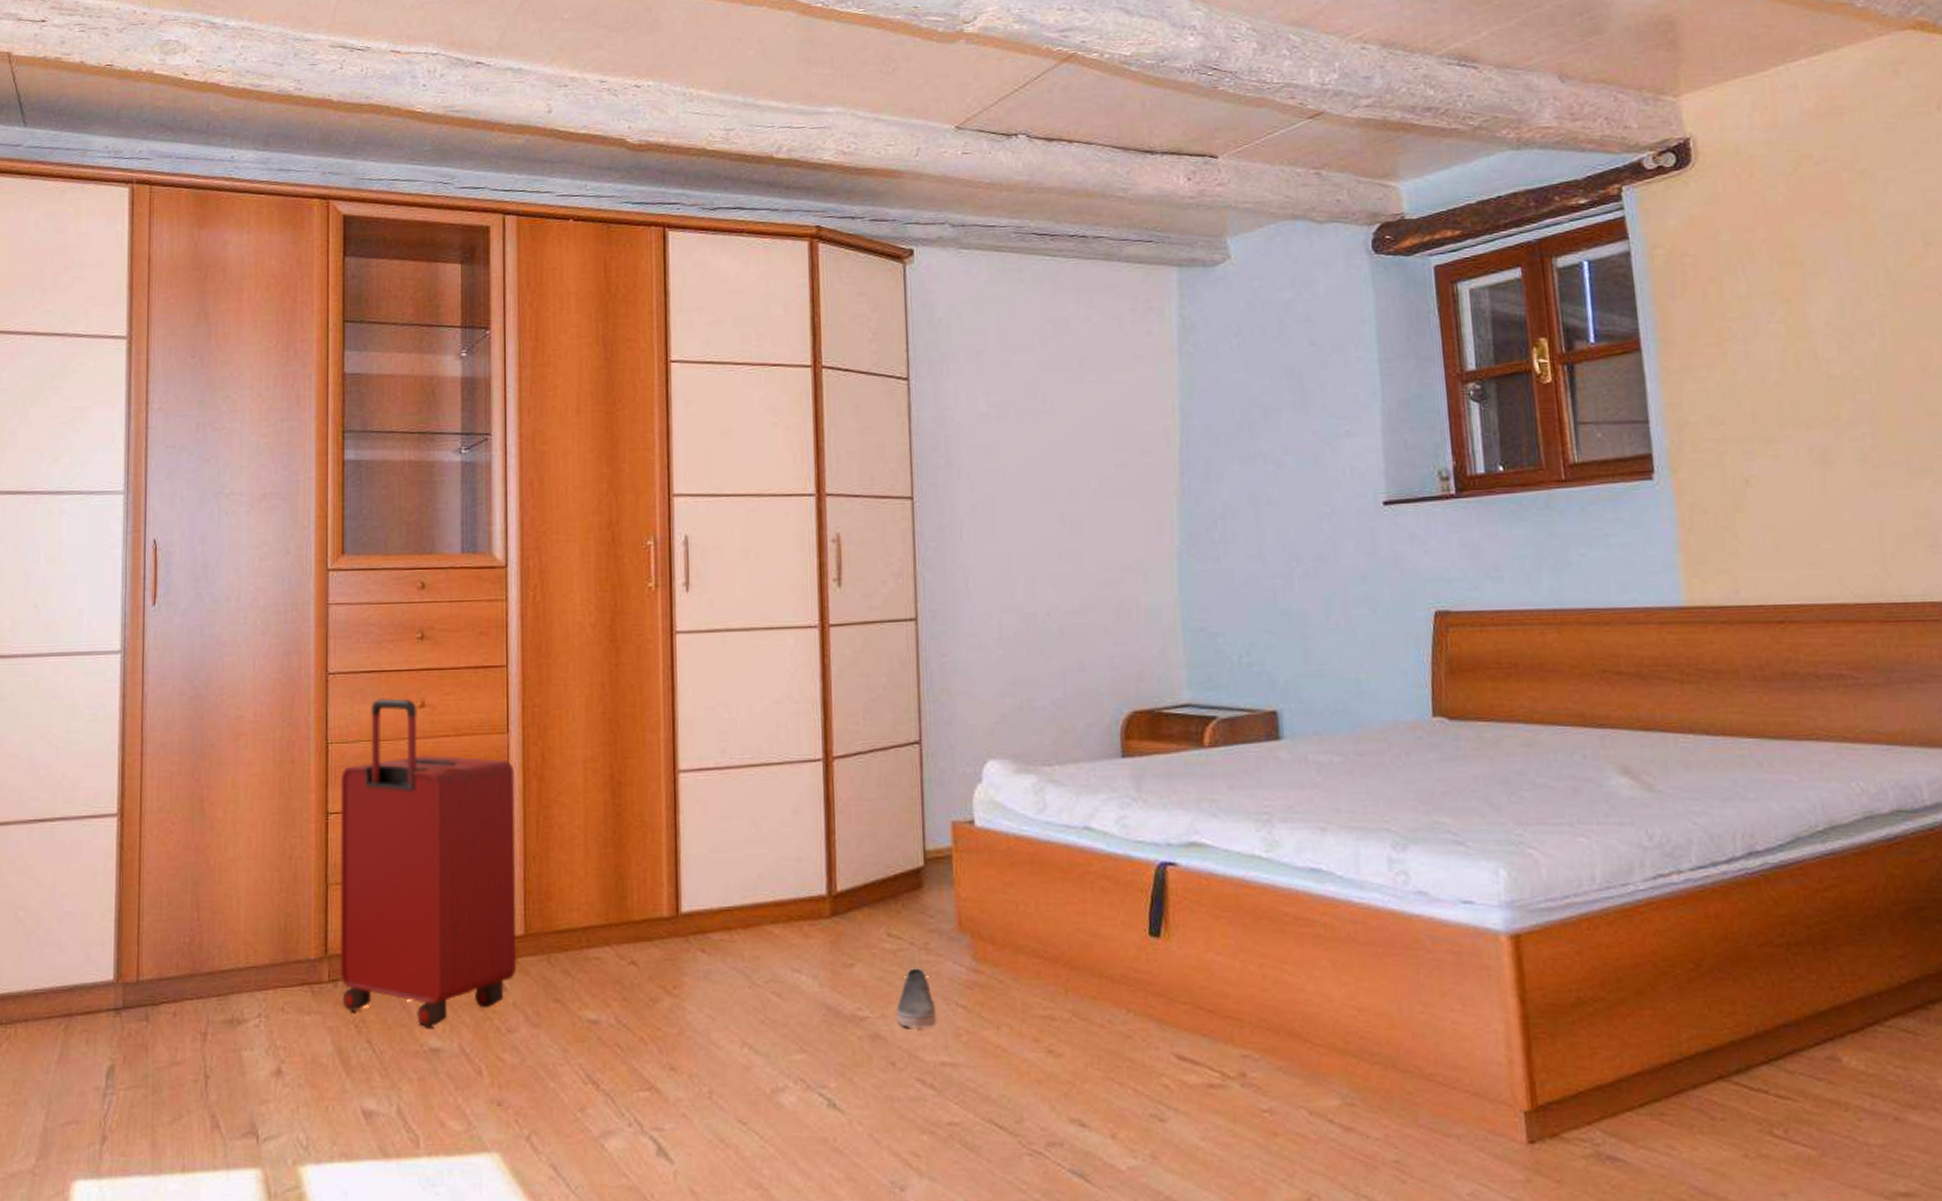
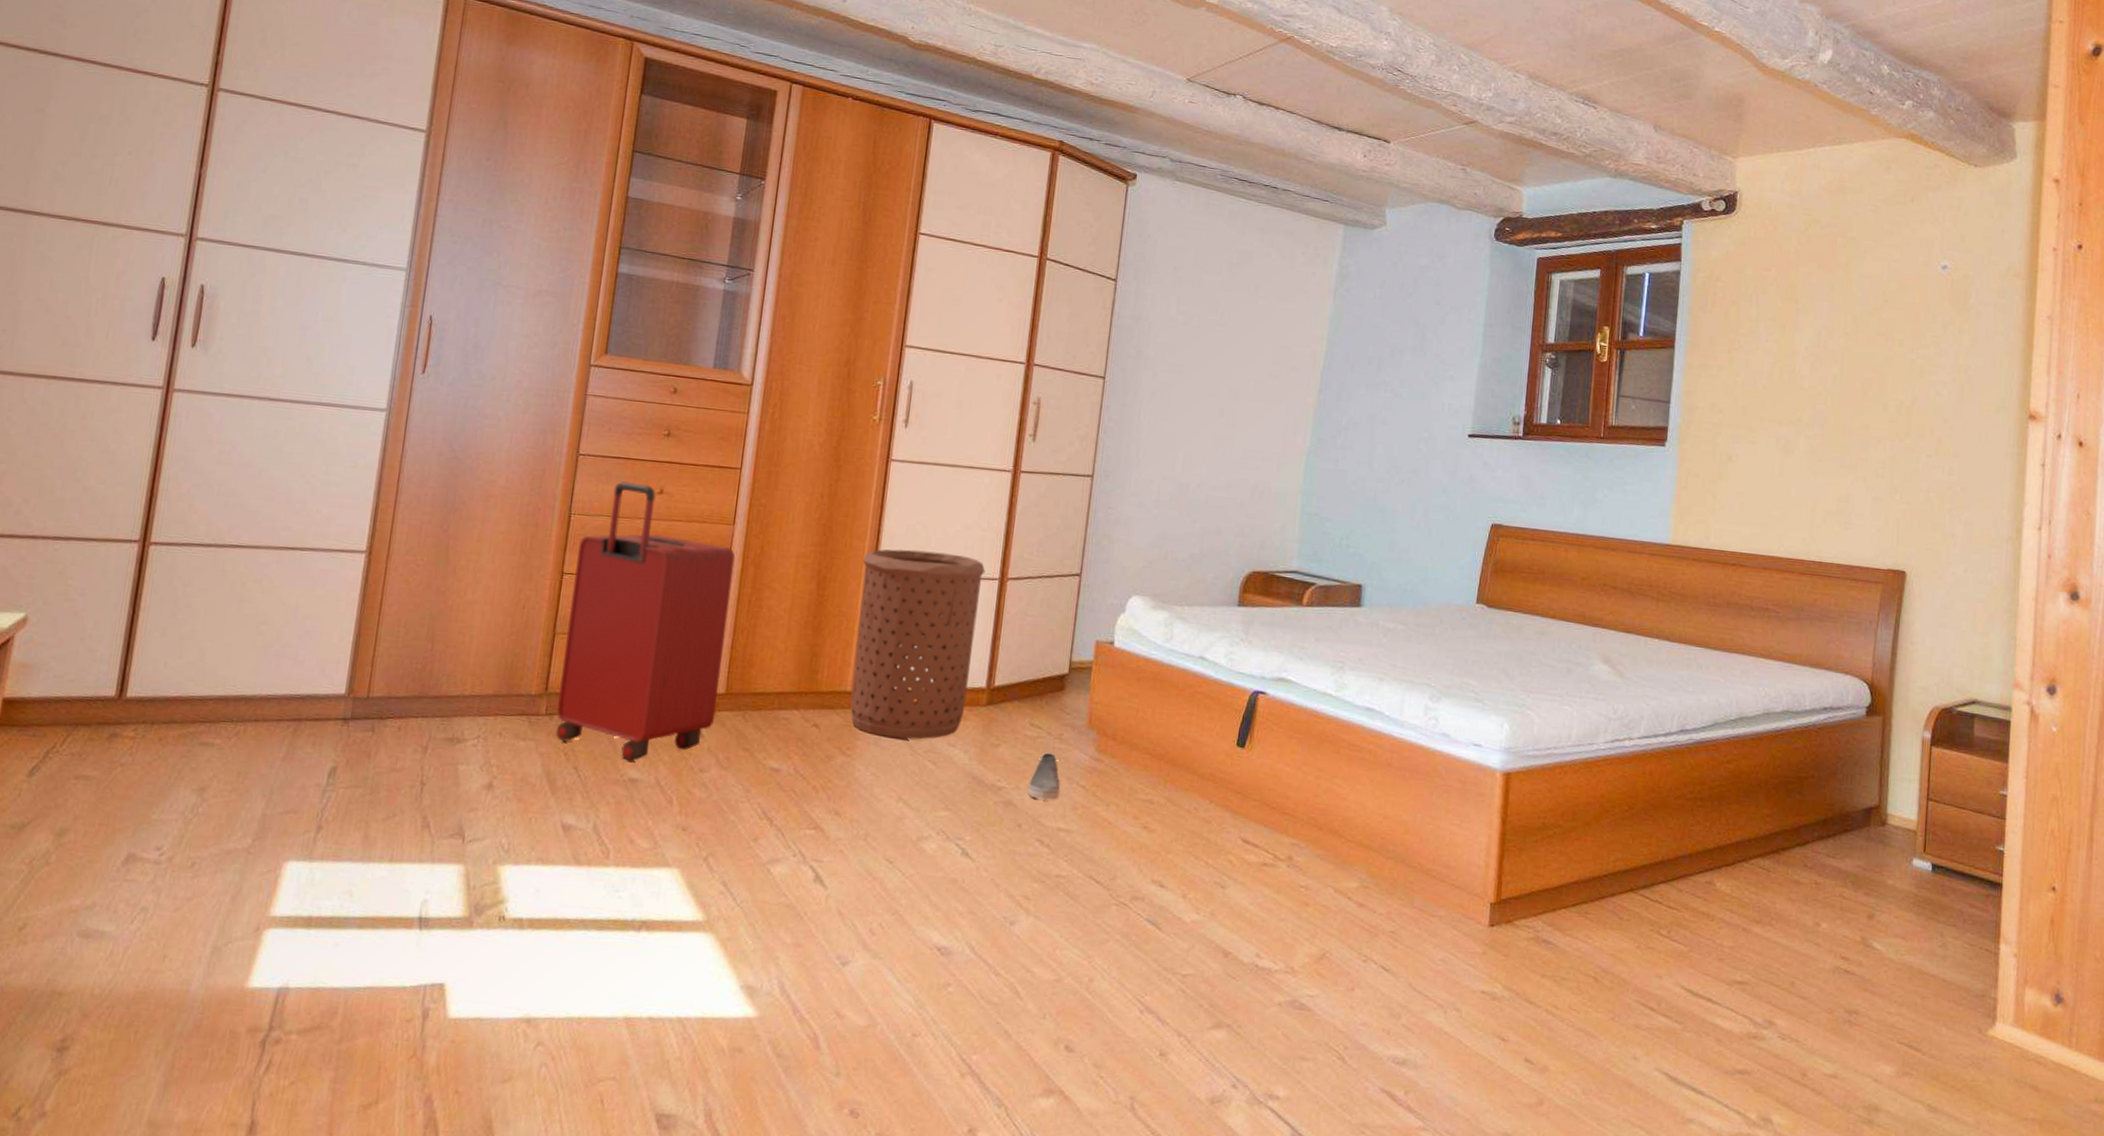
laundry basket: none [659,735,806,968] -> present [850,549,986,739]

